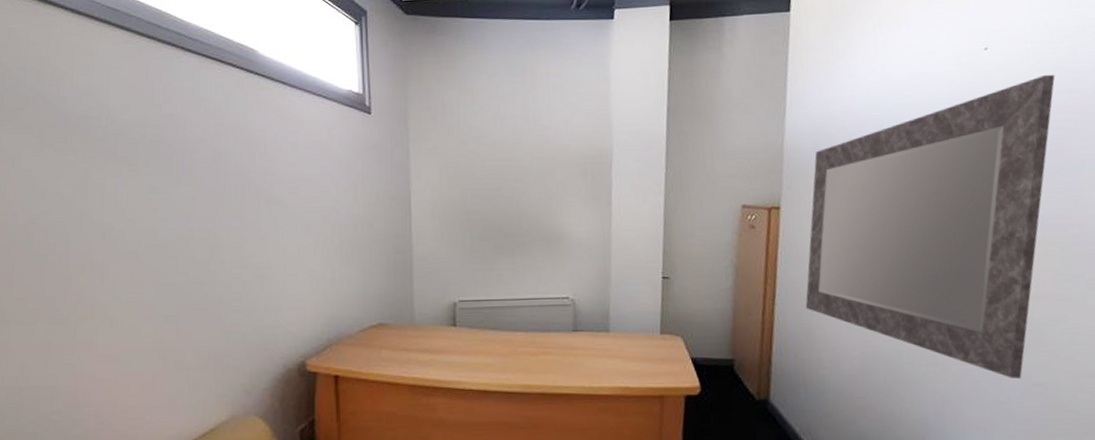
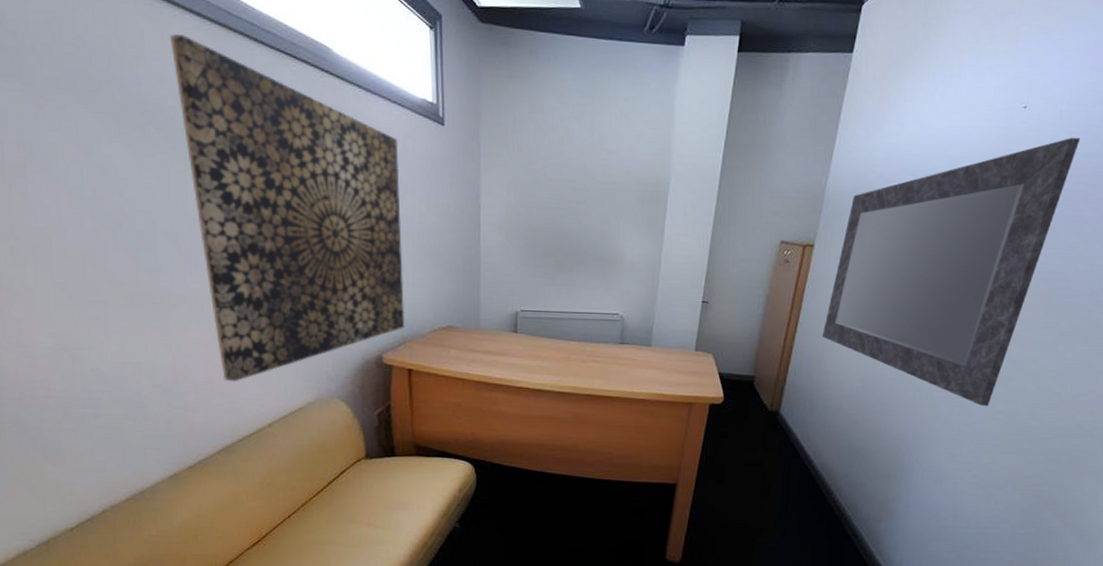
wall art: none [99,49,331,403] -> present [170,34,405,382]

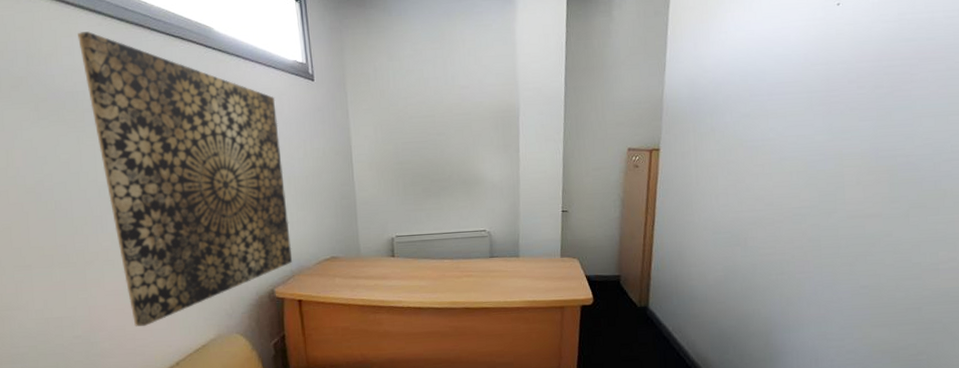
mirror: present [821,137,1081,406] -> none [679,25,896,283]

